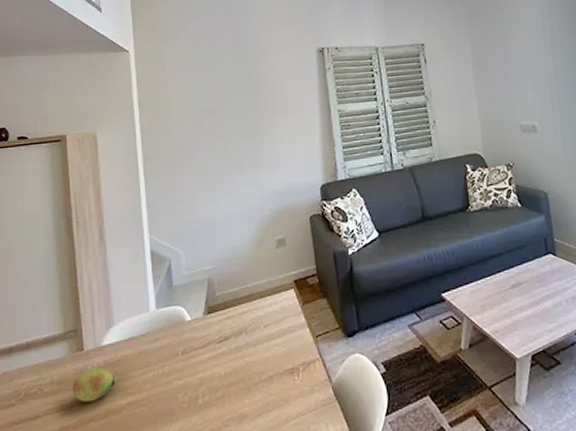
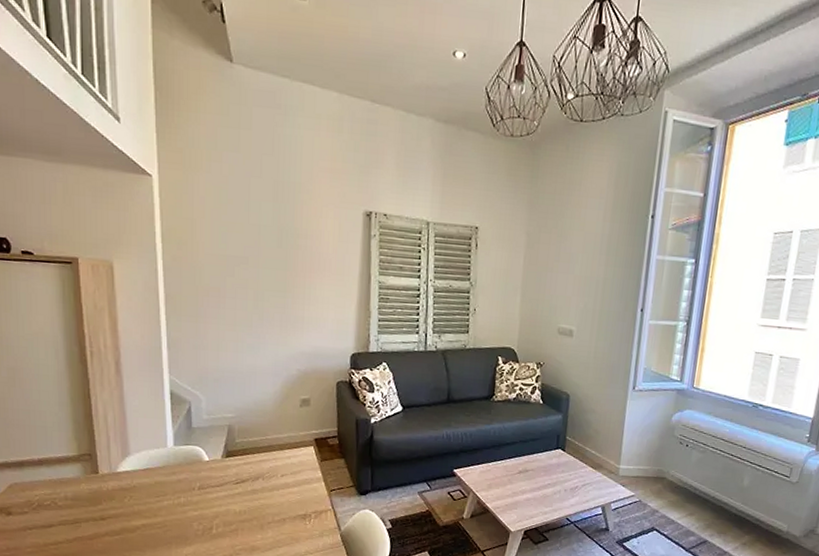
fruit: present [72,366,116,402] -> none [86,489,131,519]

